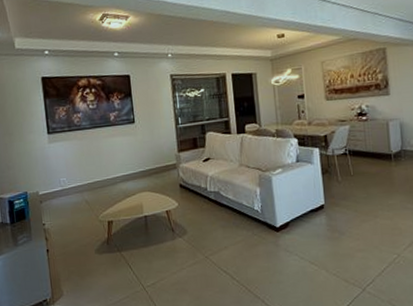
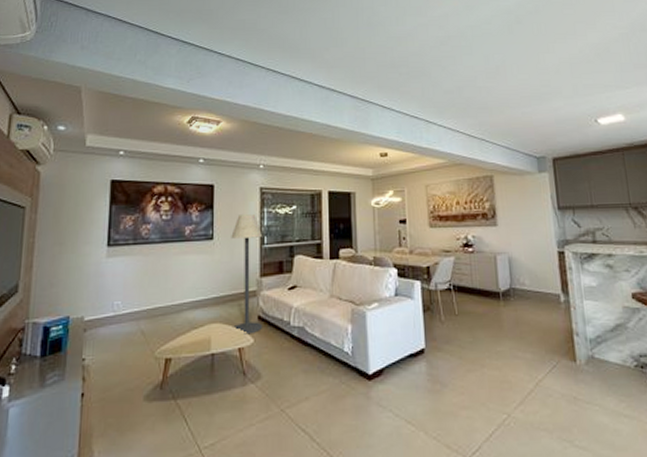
floor lamp: none [149,99,184,200] -> present [231,214,262,335]

